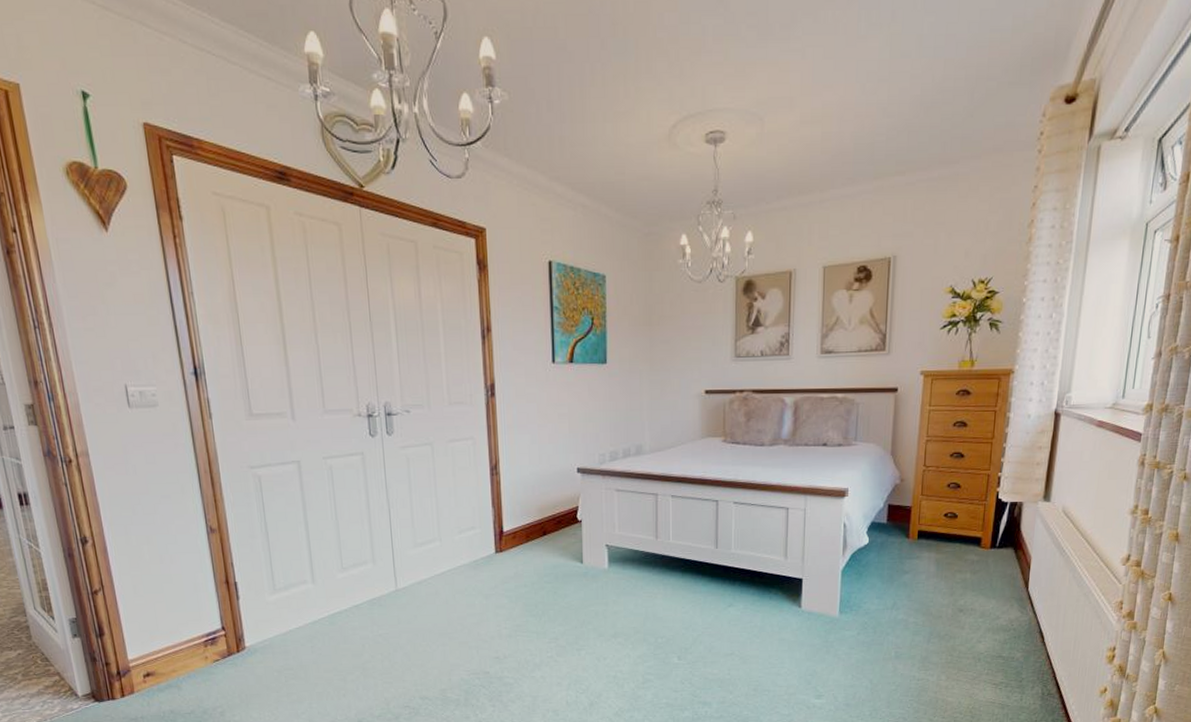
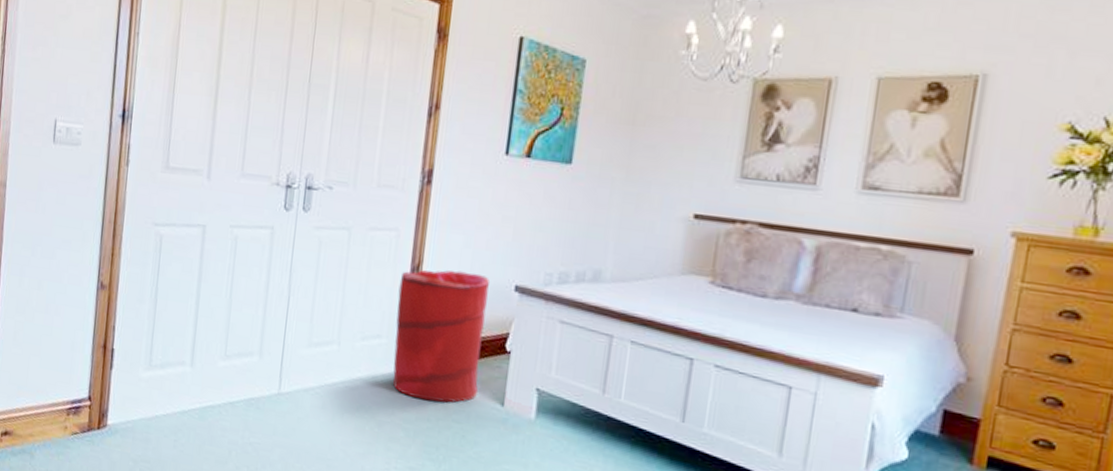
laundry hamper: none [482,463,562,571] -> present [393,270,490,403]

